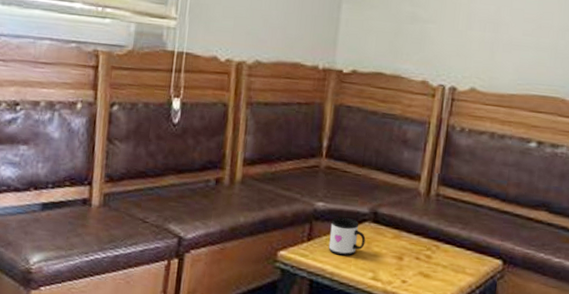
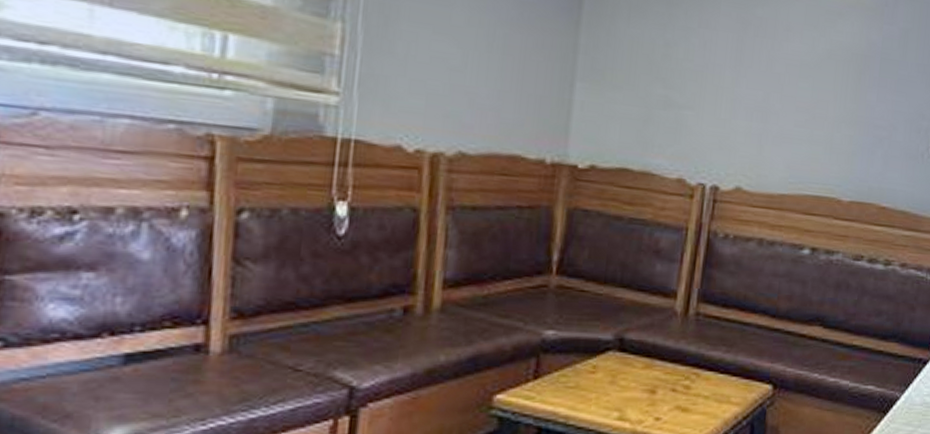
mug: present [328,217,366,256] -> none [561,347,610,394]

